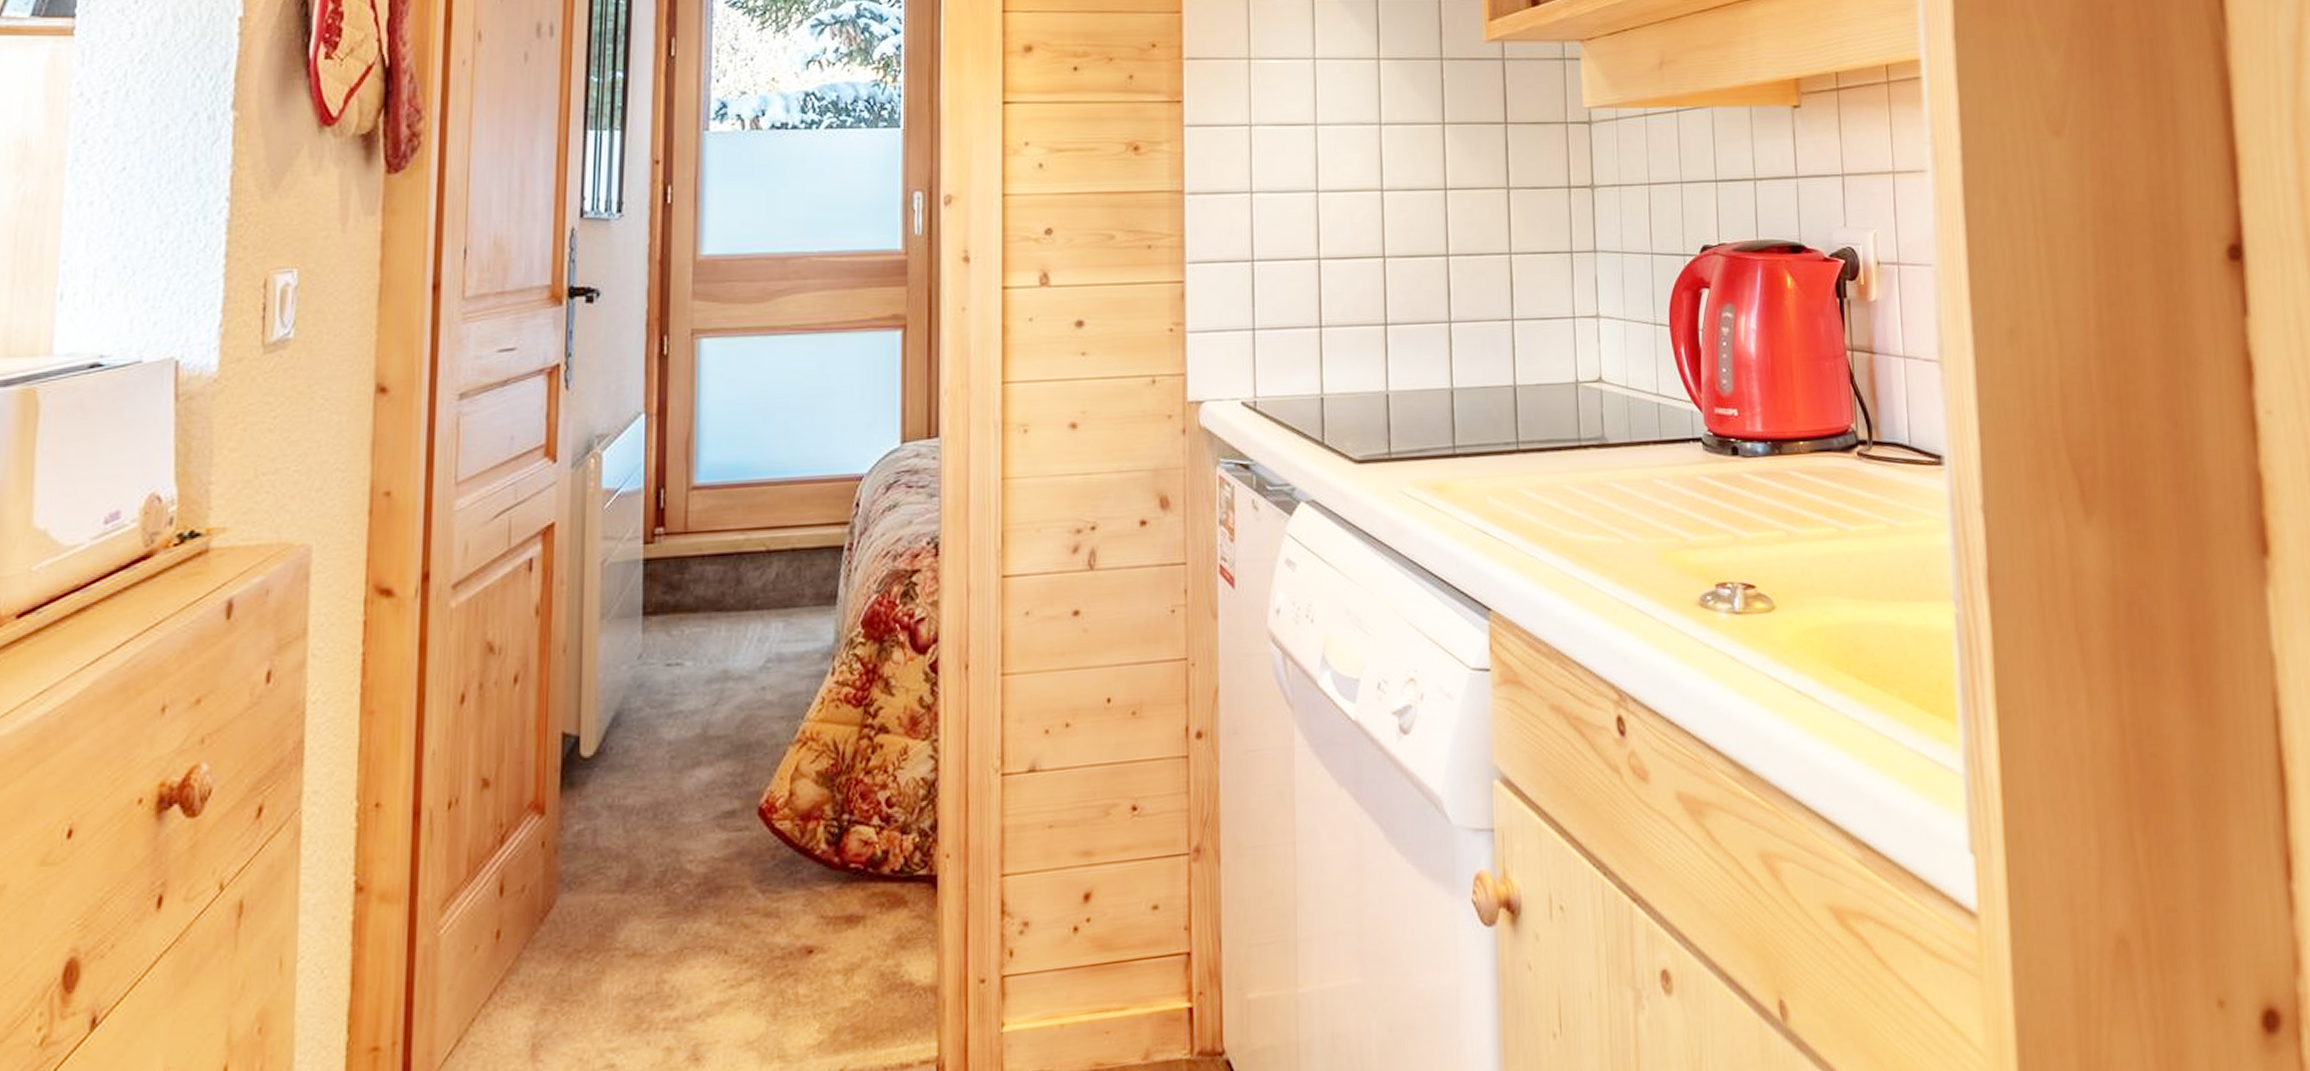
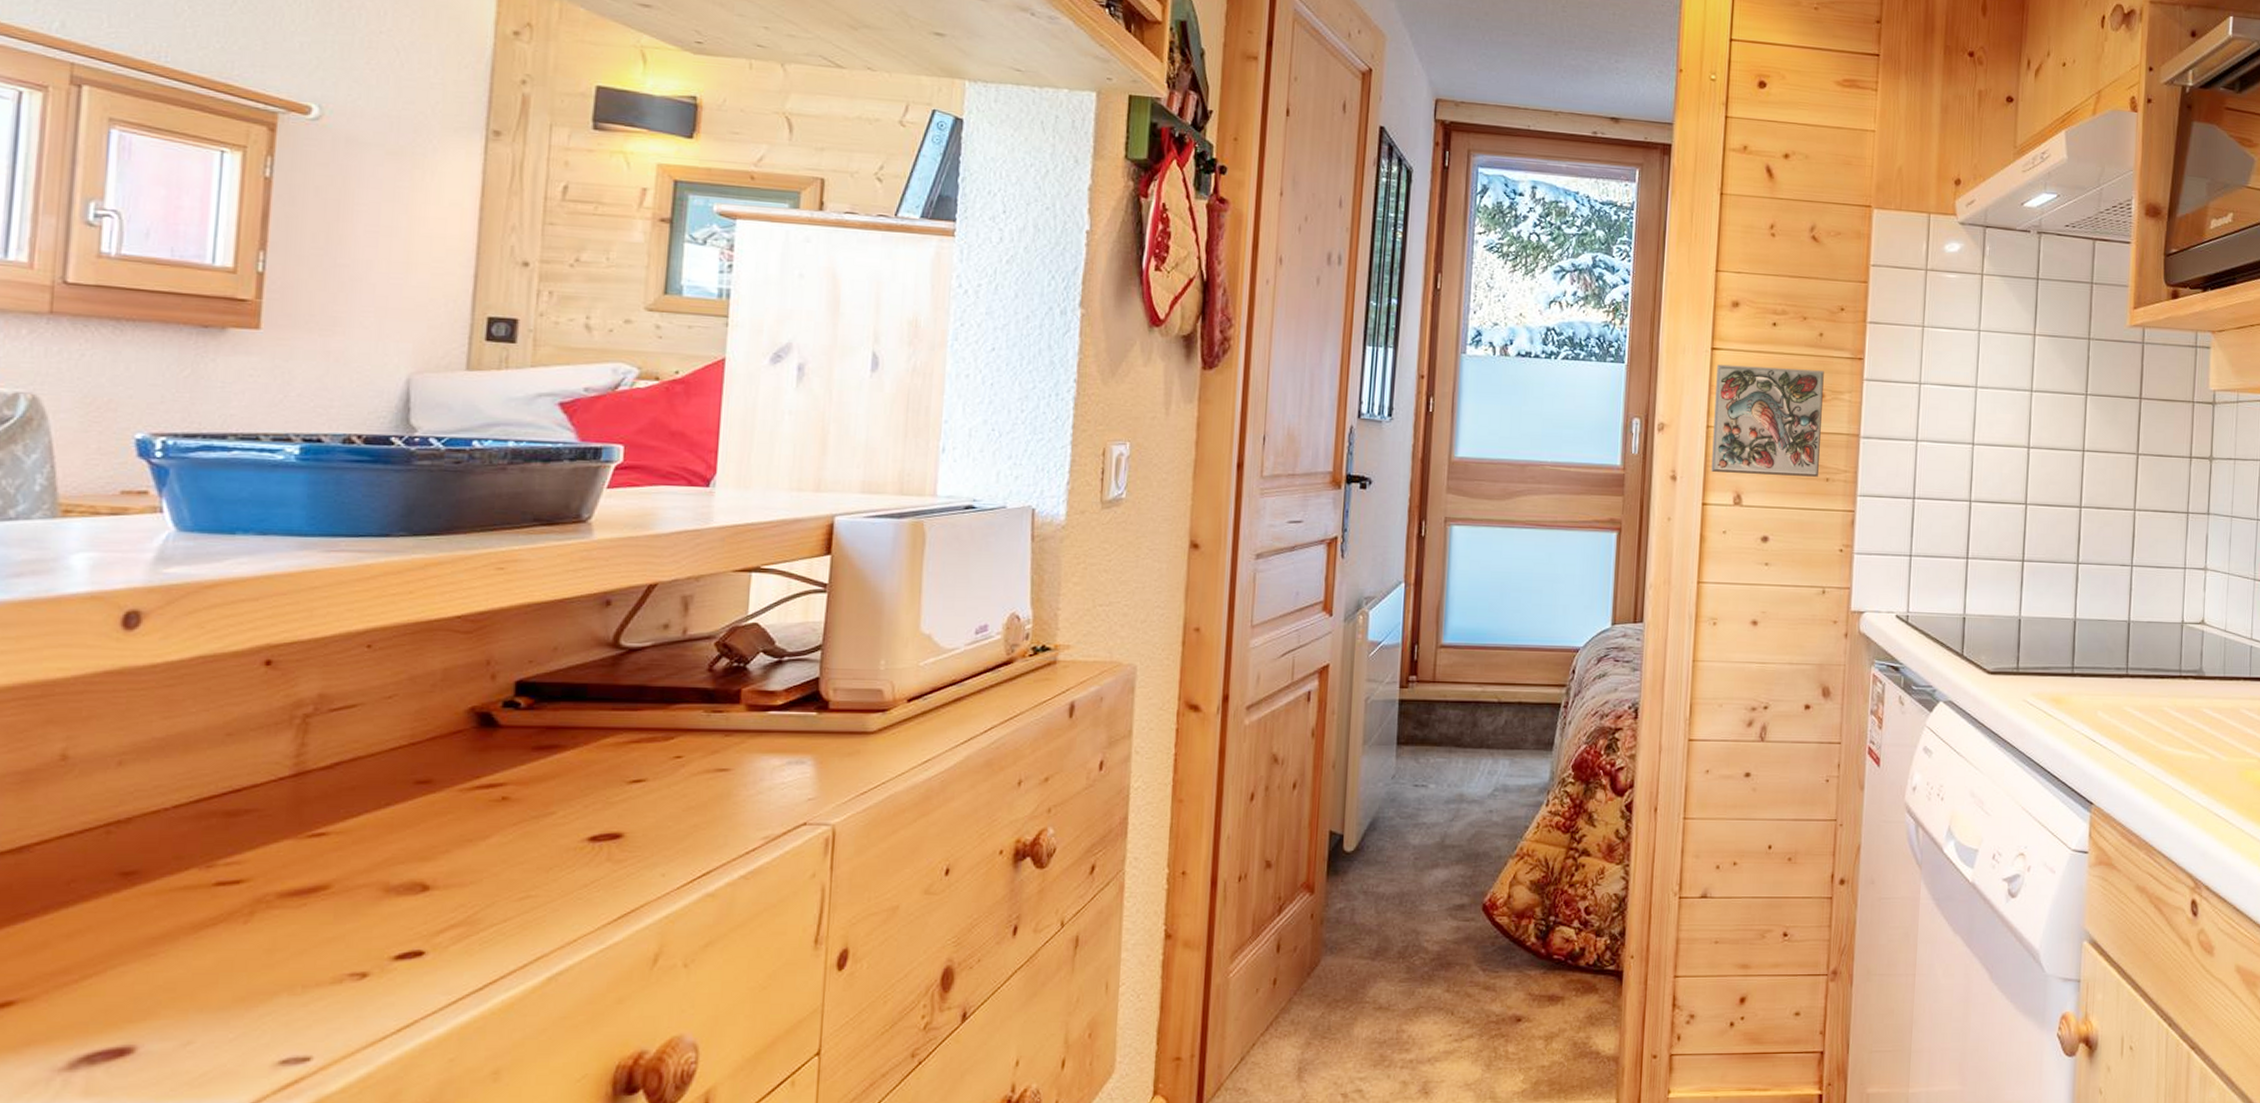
decorative tile: none [1011,119,1139,248] -> present [1711,364,1824,477]

